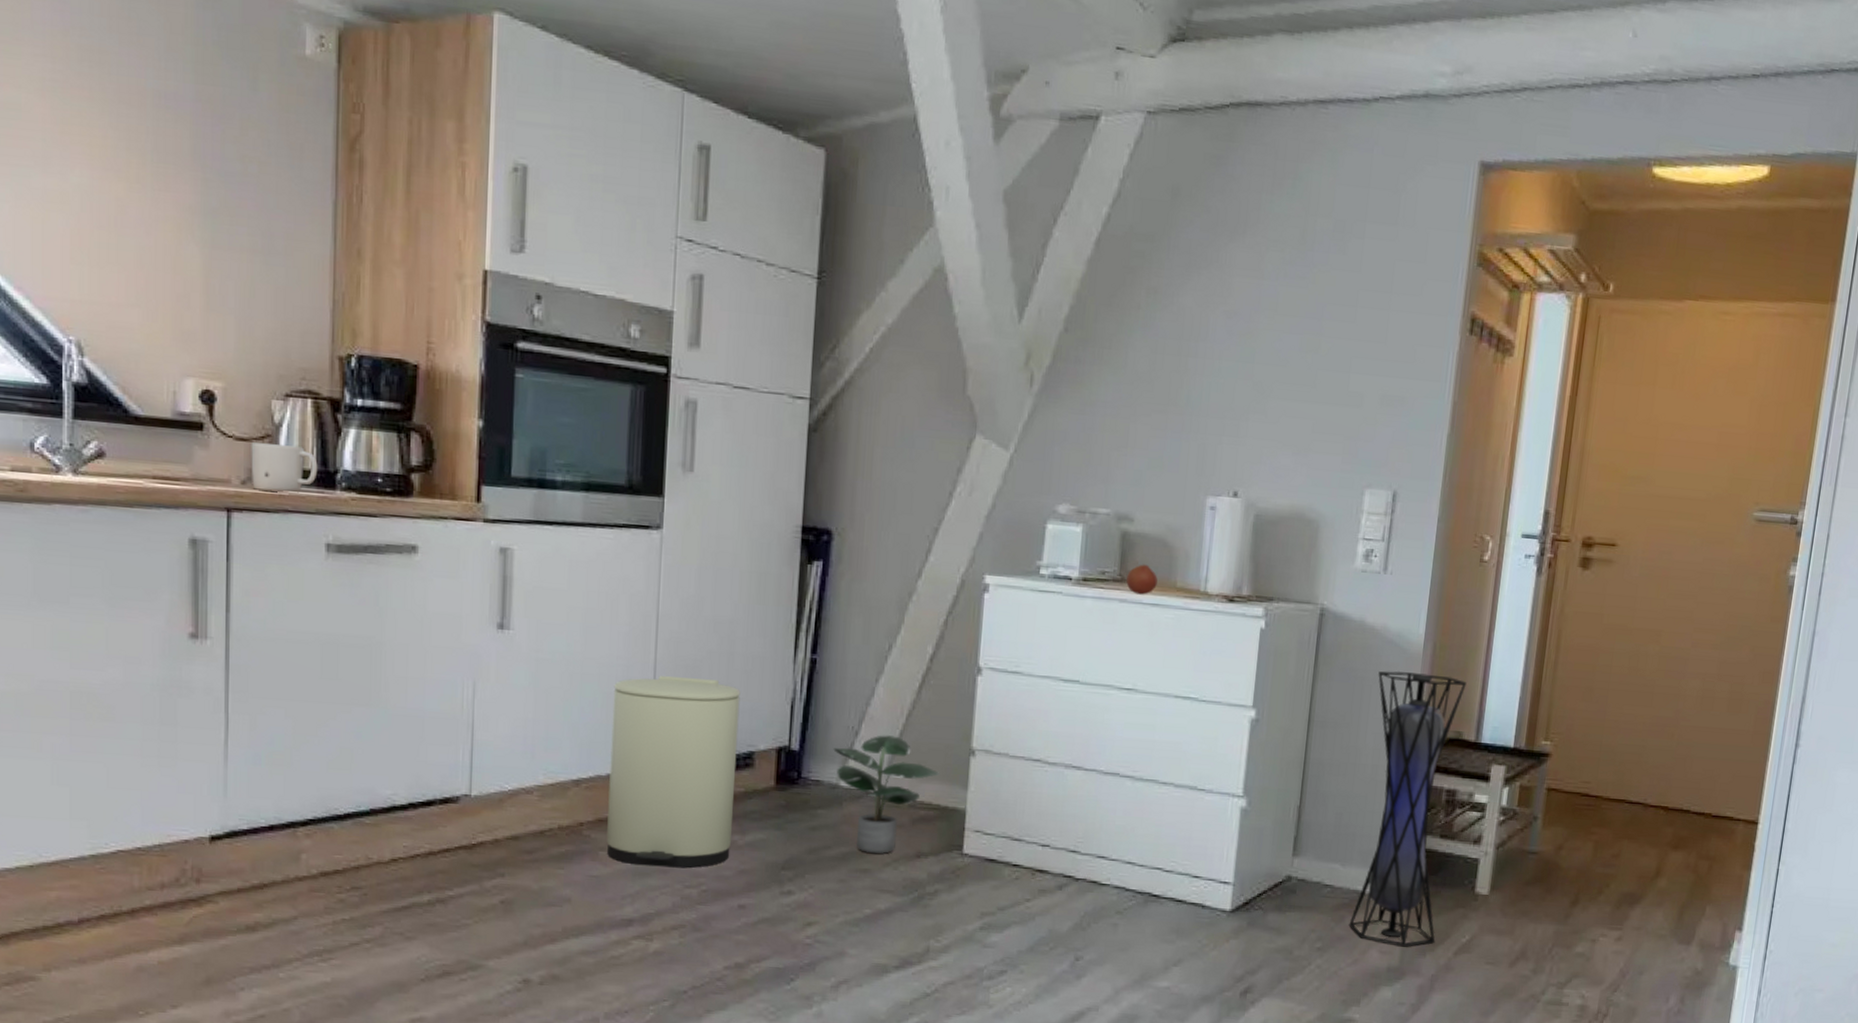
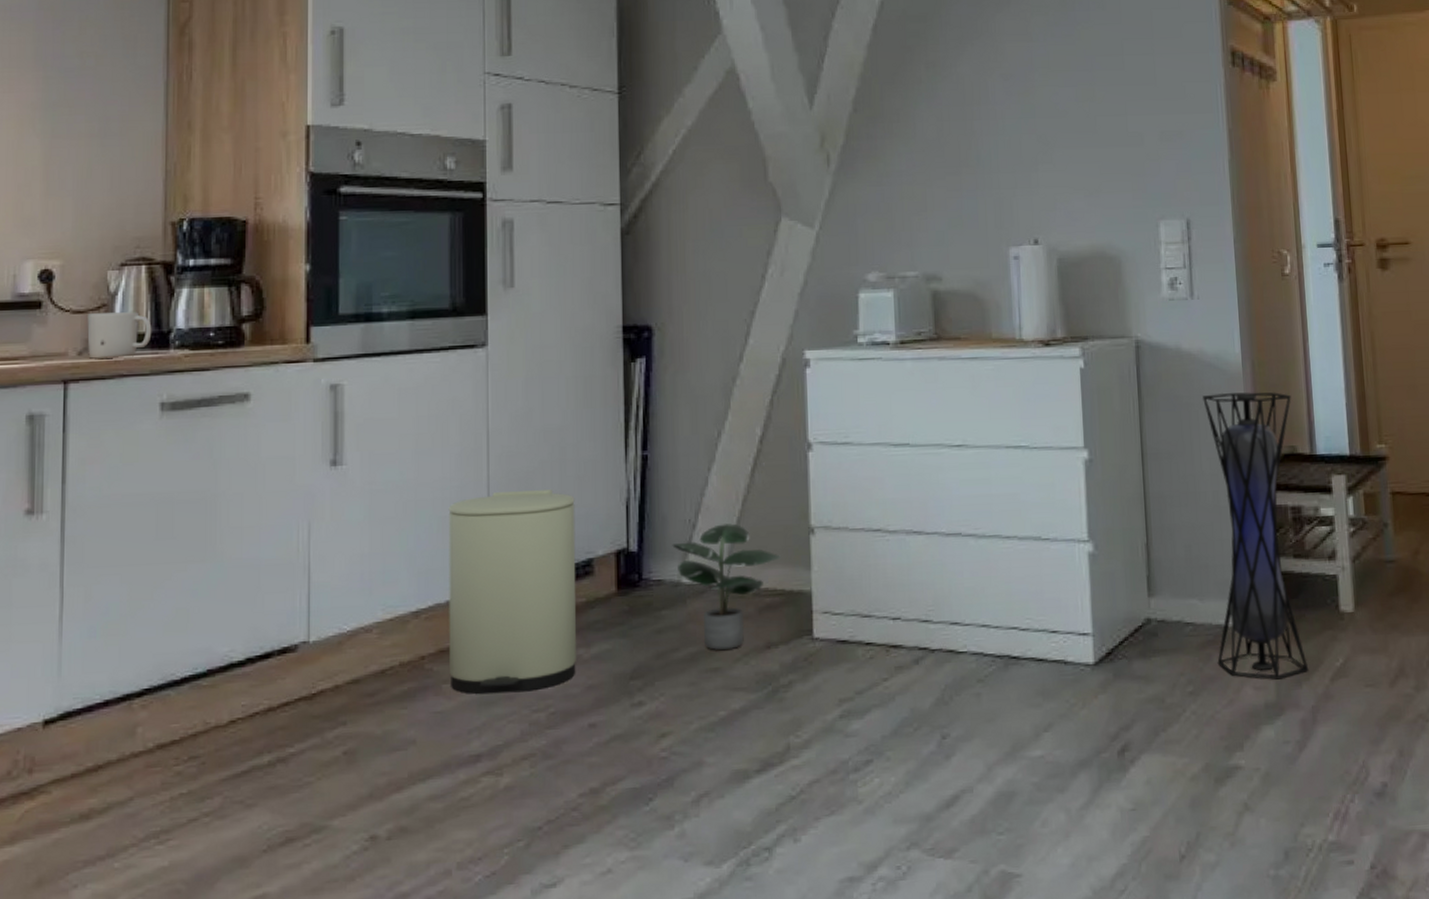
fruit: present [1126,564,1158,595] -> none [943,320,973,351]

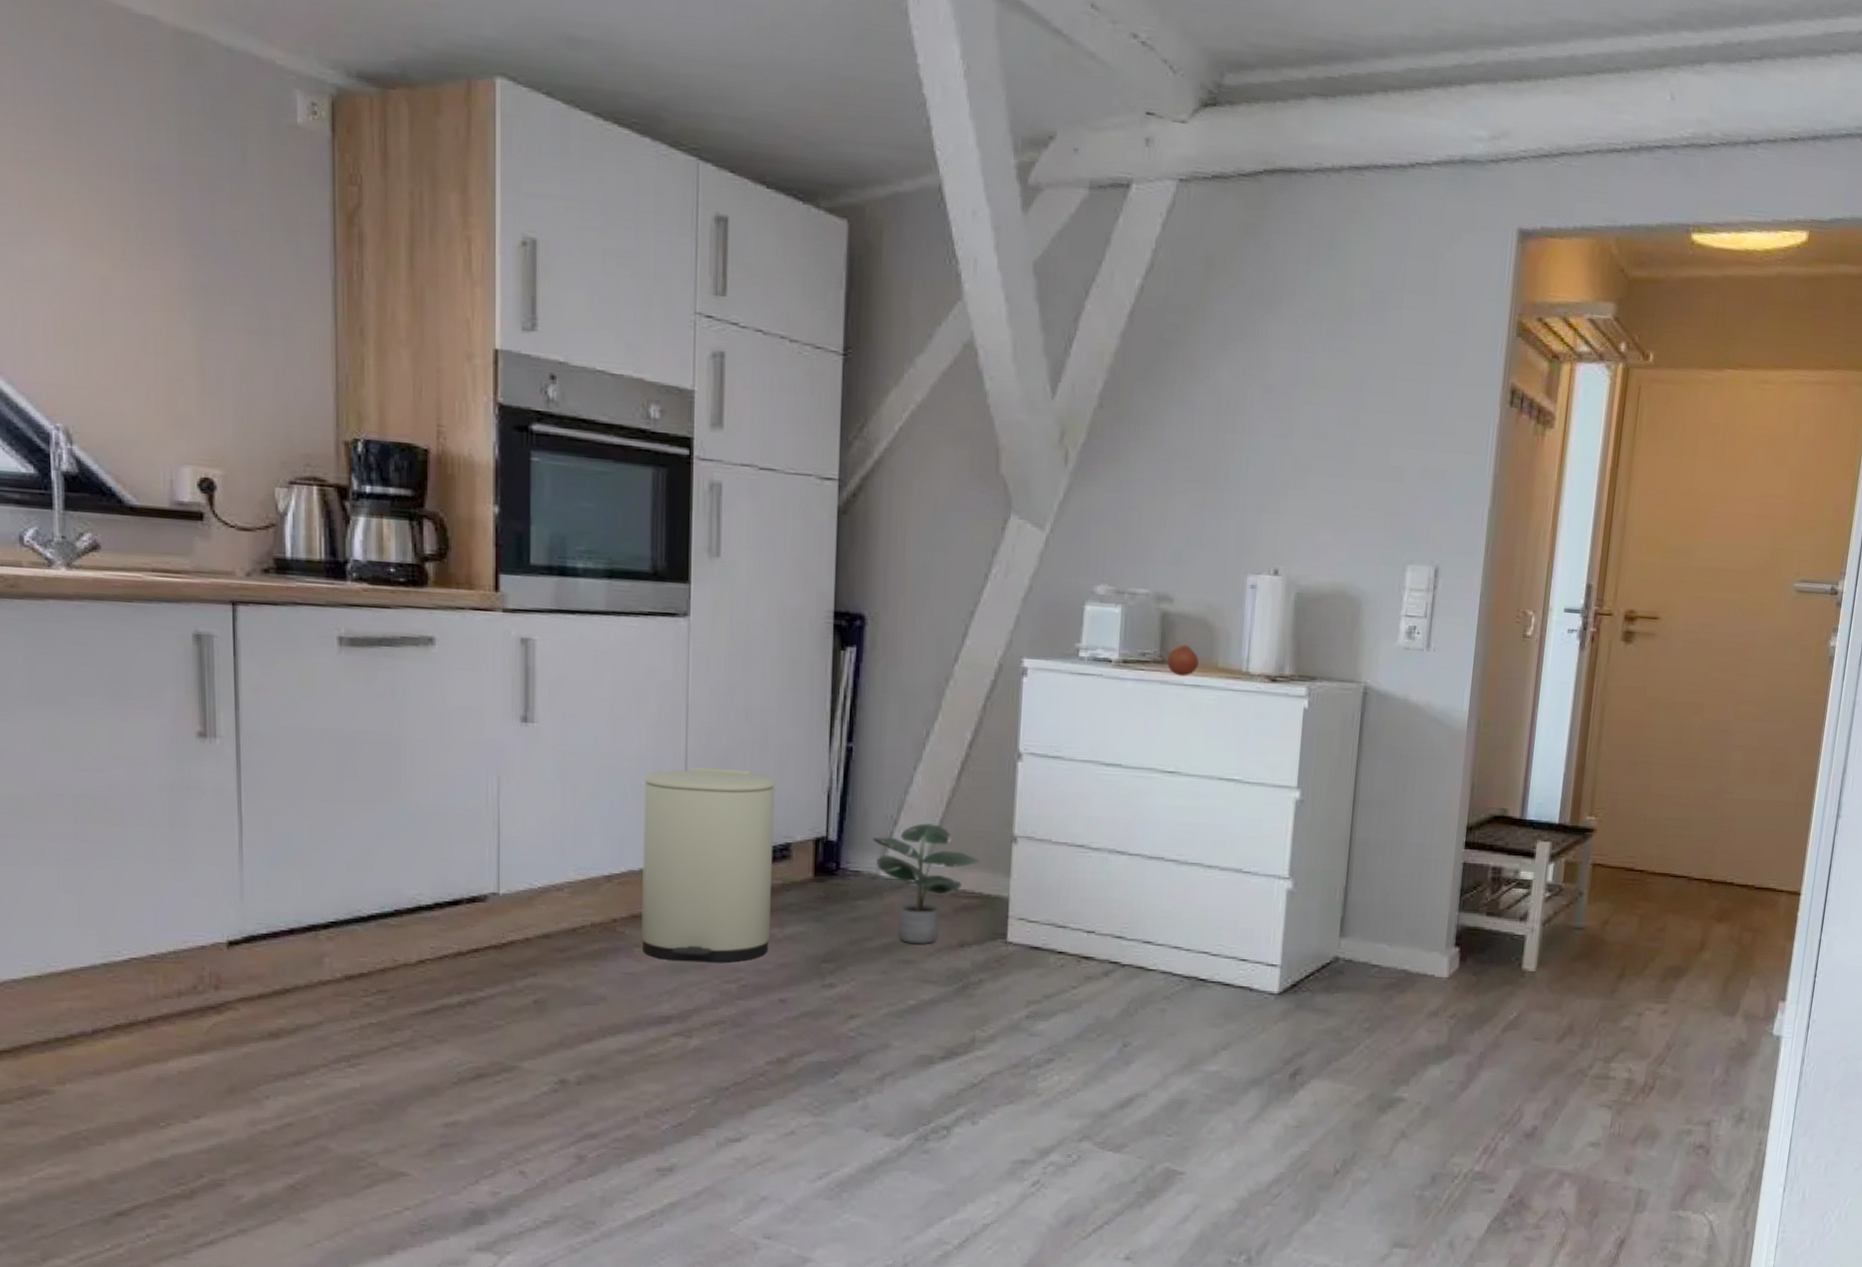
mug: present [87,312,152,359] -> none [255,531,327,585]
fruit: none [943,320,973,351] -> present [1167,645,1199,676]
lantern: present [1202,392,1309,680] -> none [1397,748,1511,1025]

